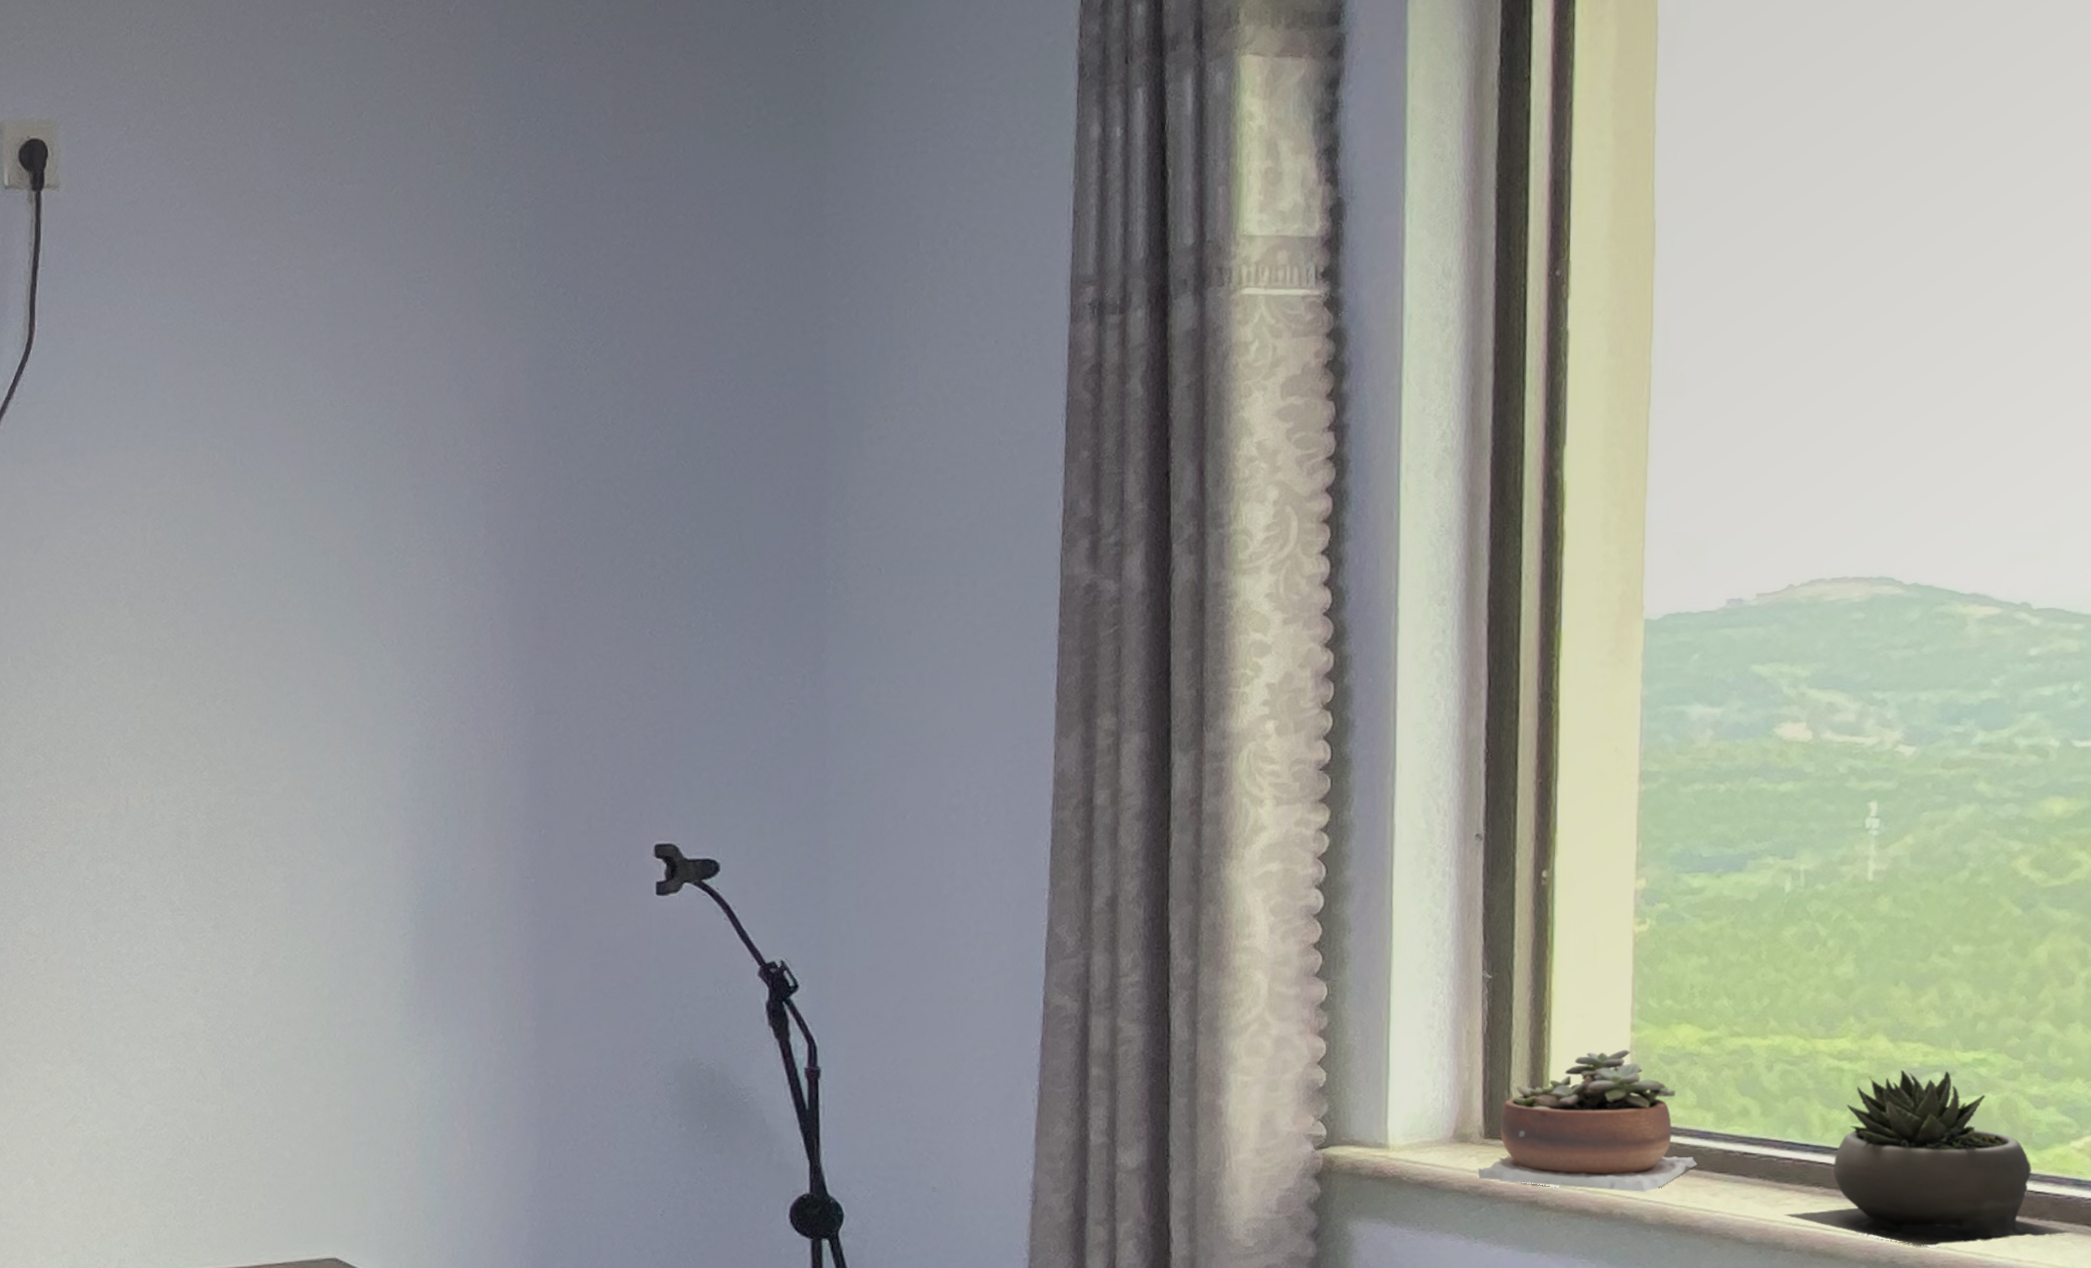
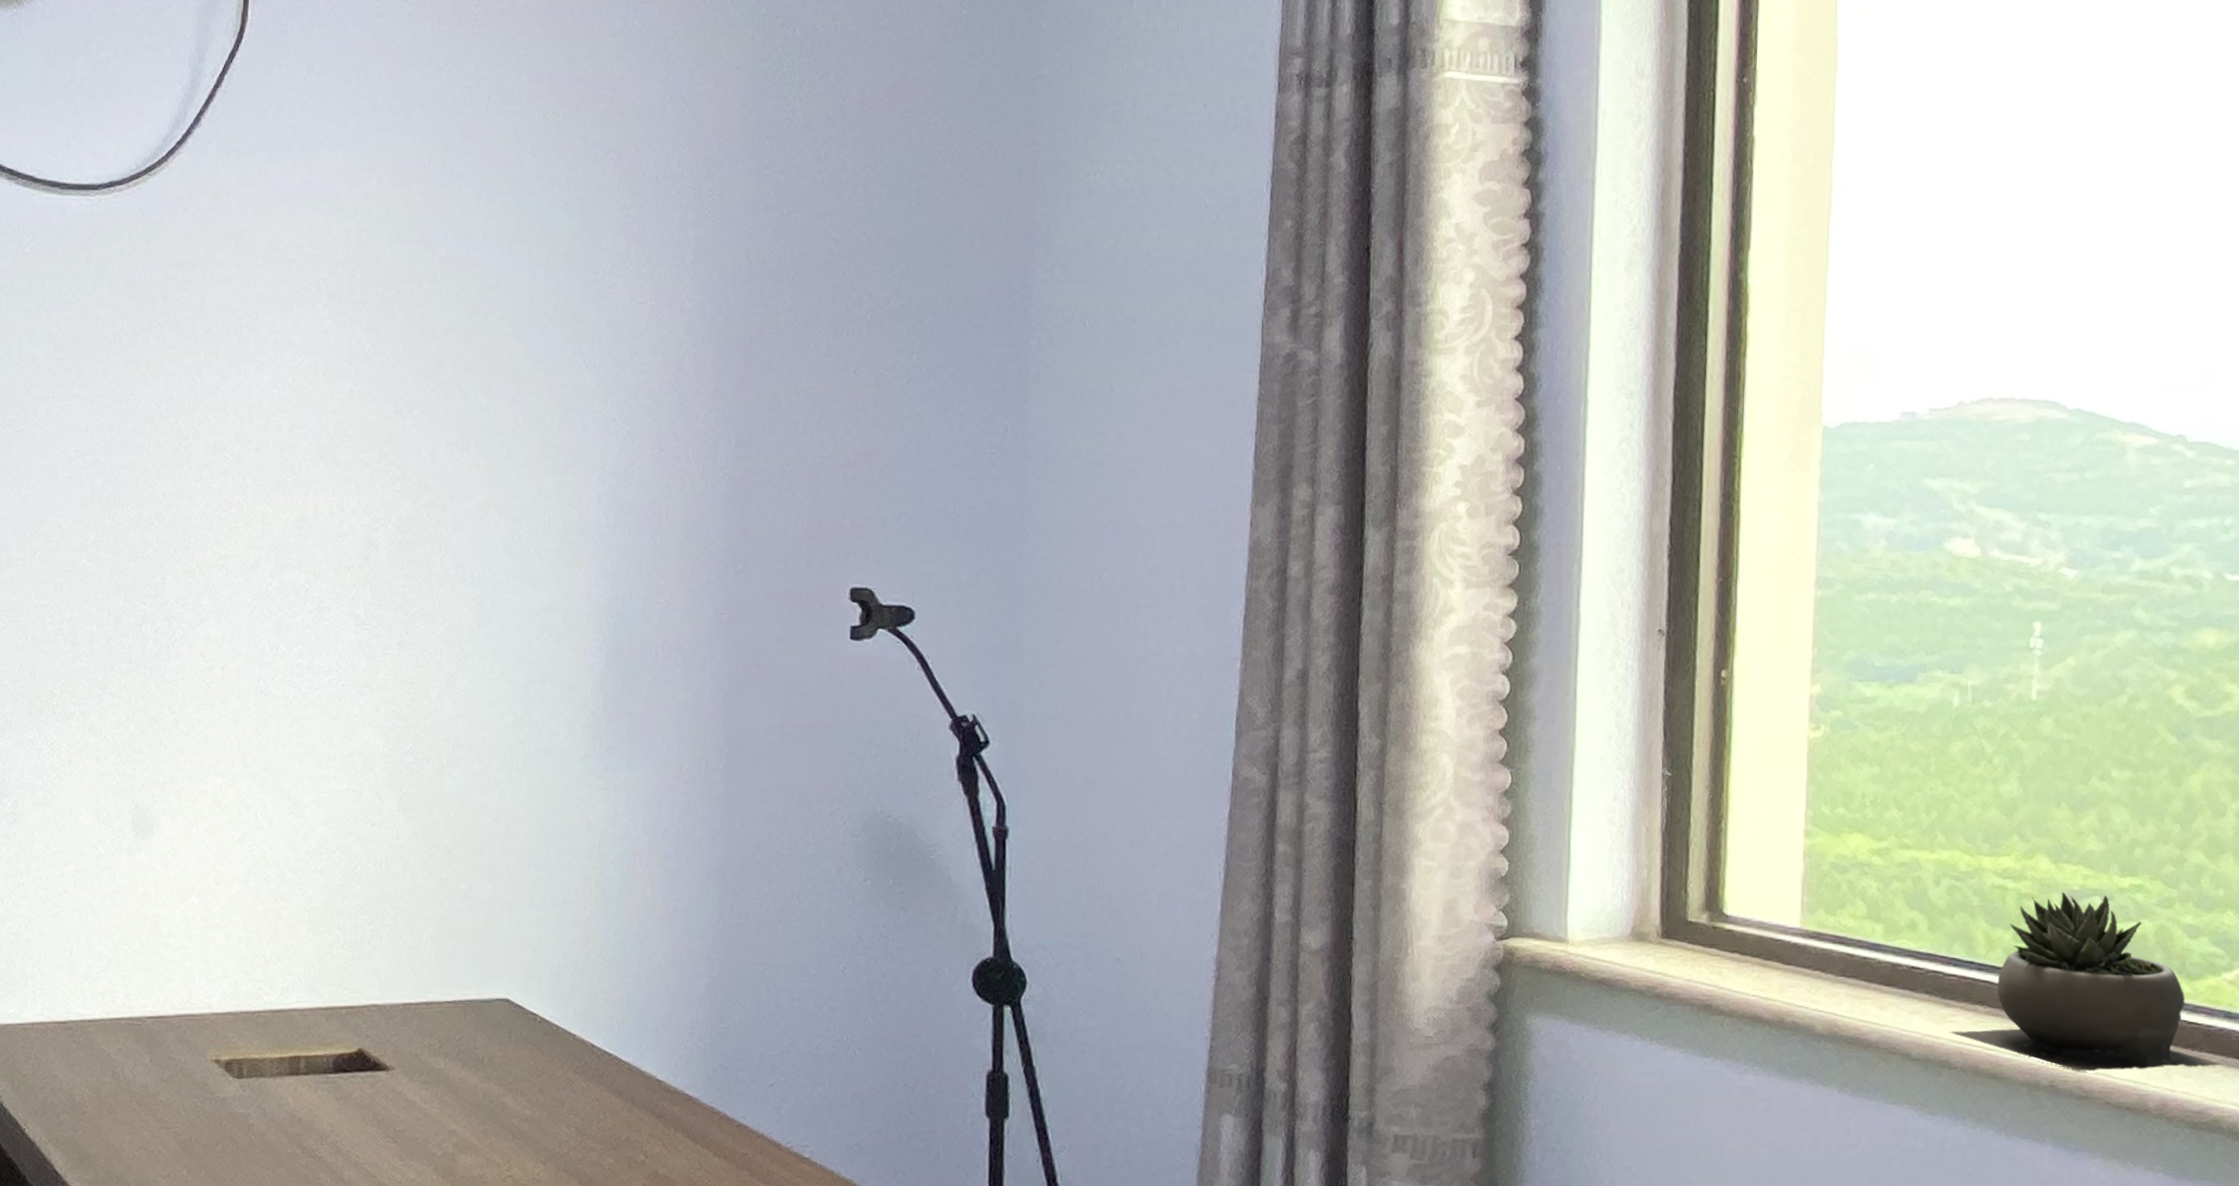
succulent plant: present [1477,1049,1698,1192] -> none [1654,855,1867,1001]

